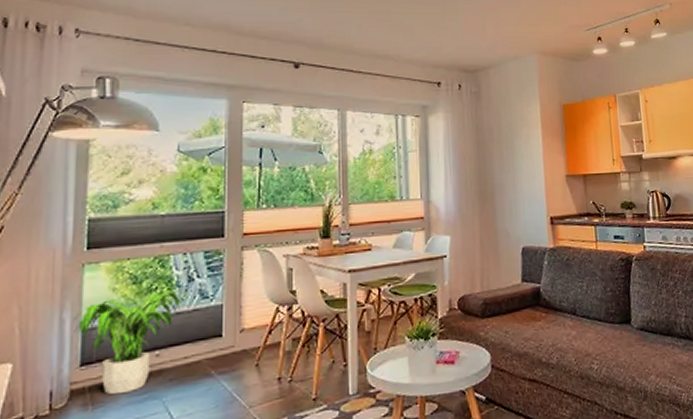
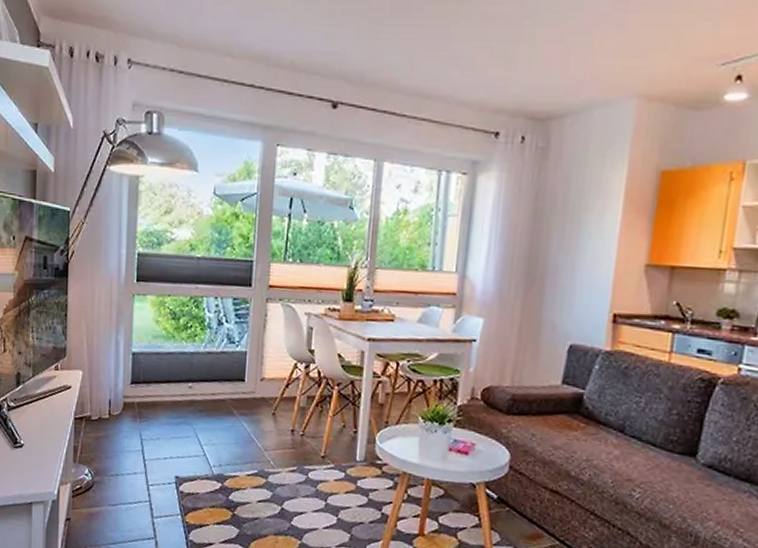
potted plant: present [74,290,180,395] -> none [126,329,210,415]

